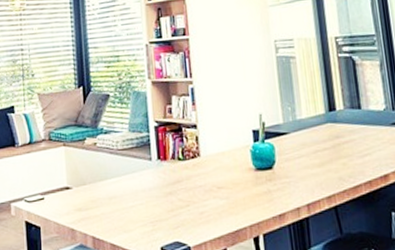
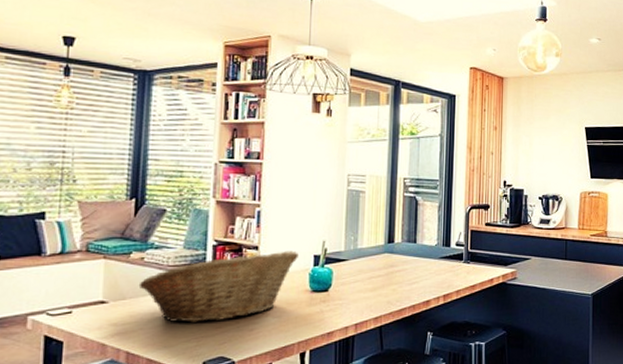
fruit basket: none [95,127,237,206] -> present [138,251,298,323]

